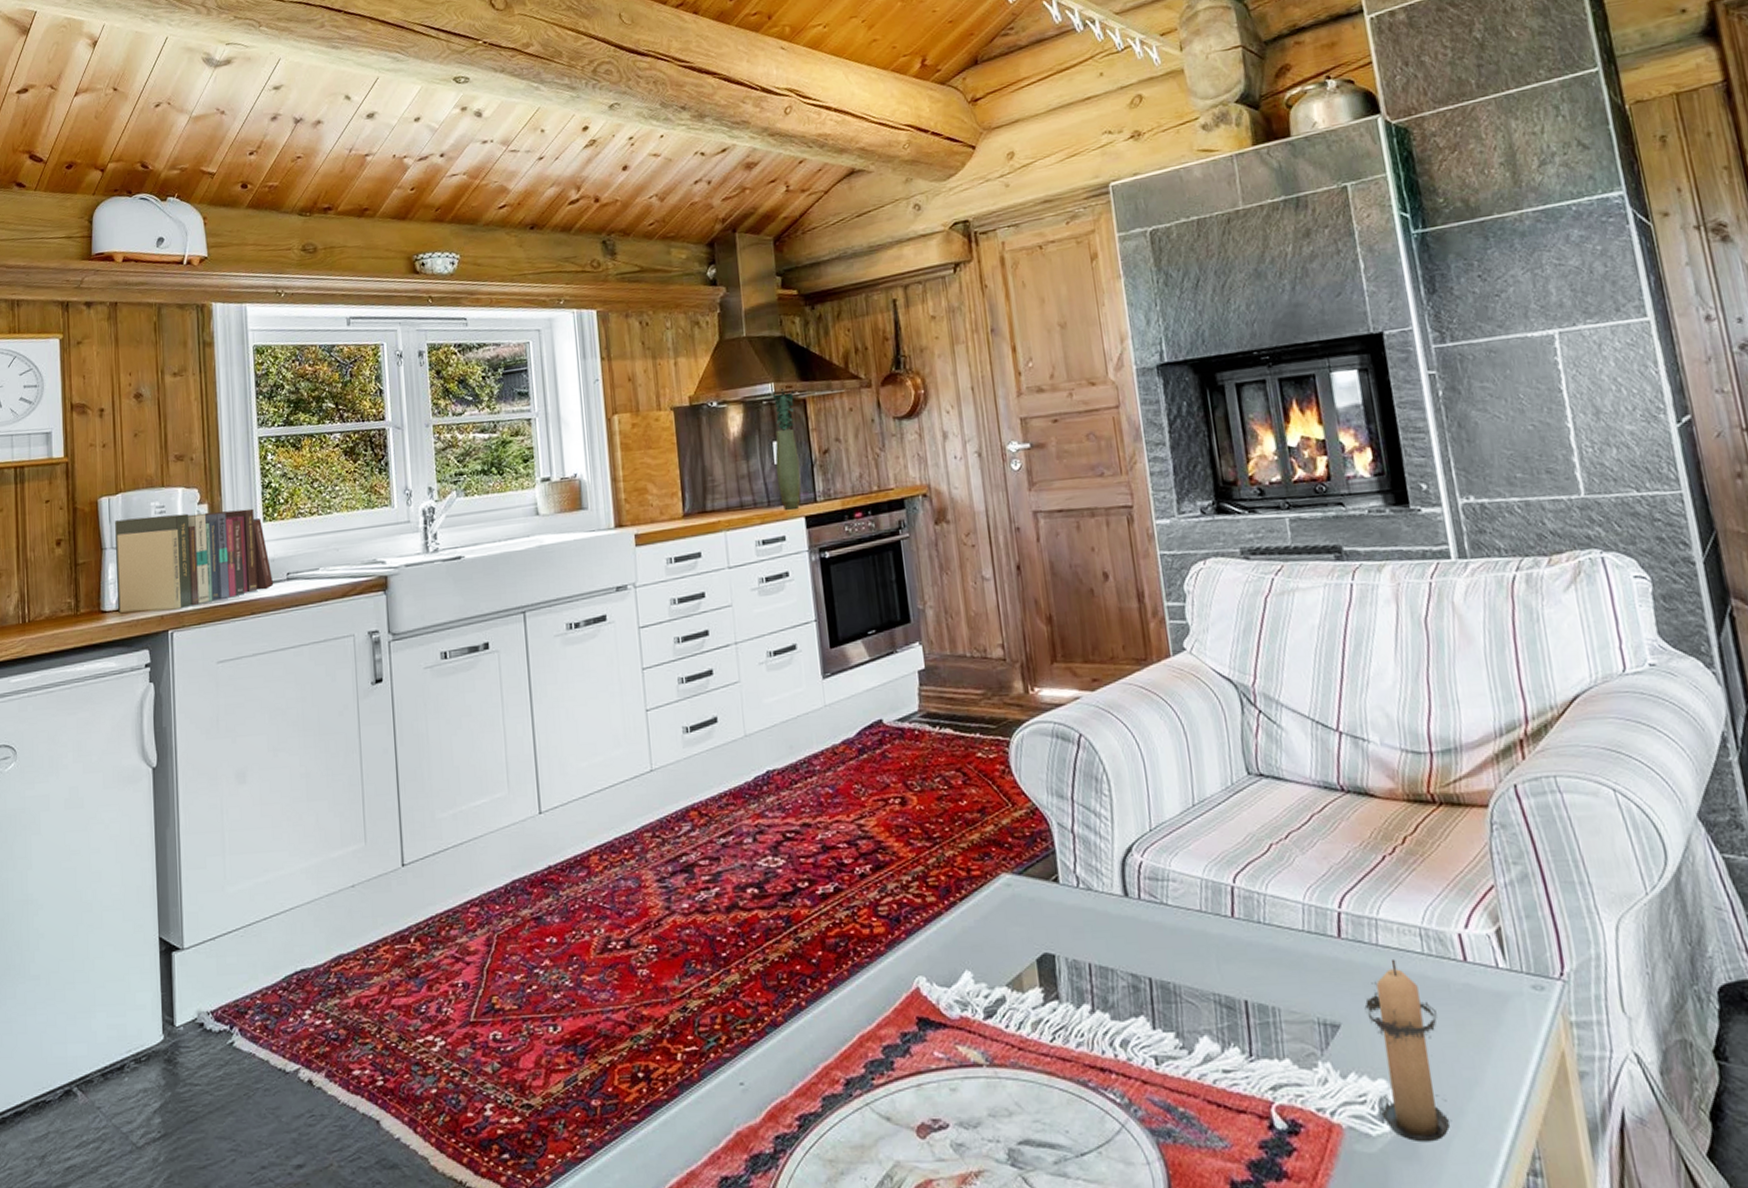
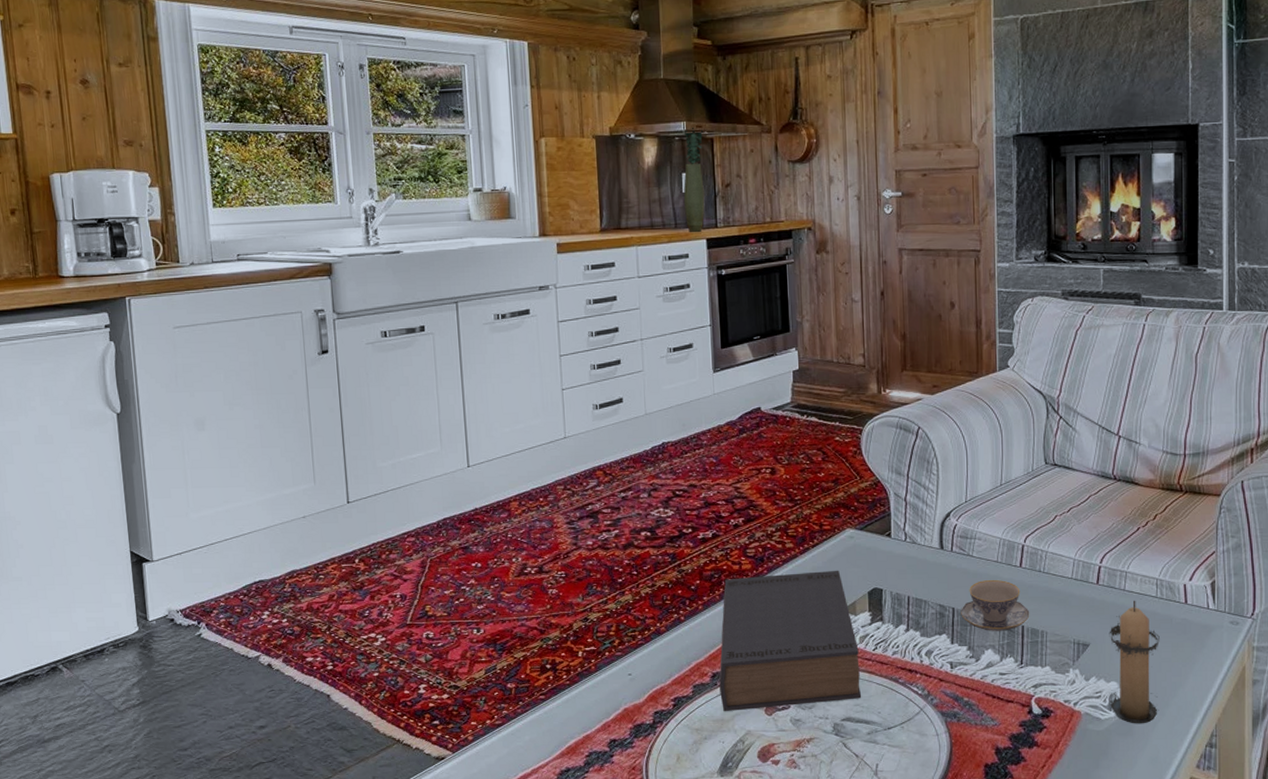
books: present [115,508,274,614] -> none [68,194,225,281]
book: none [852,930,1042,1135] -> present [719,570,862,712]
teacup: none [1160,936,1254,1010] -> present [961,580,1030,631]

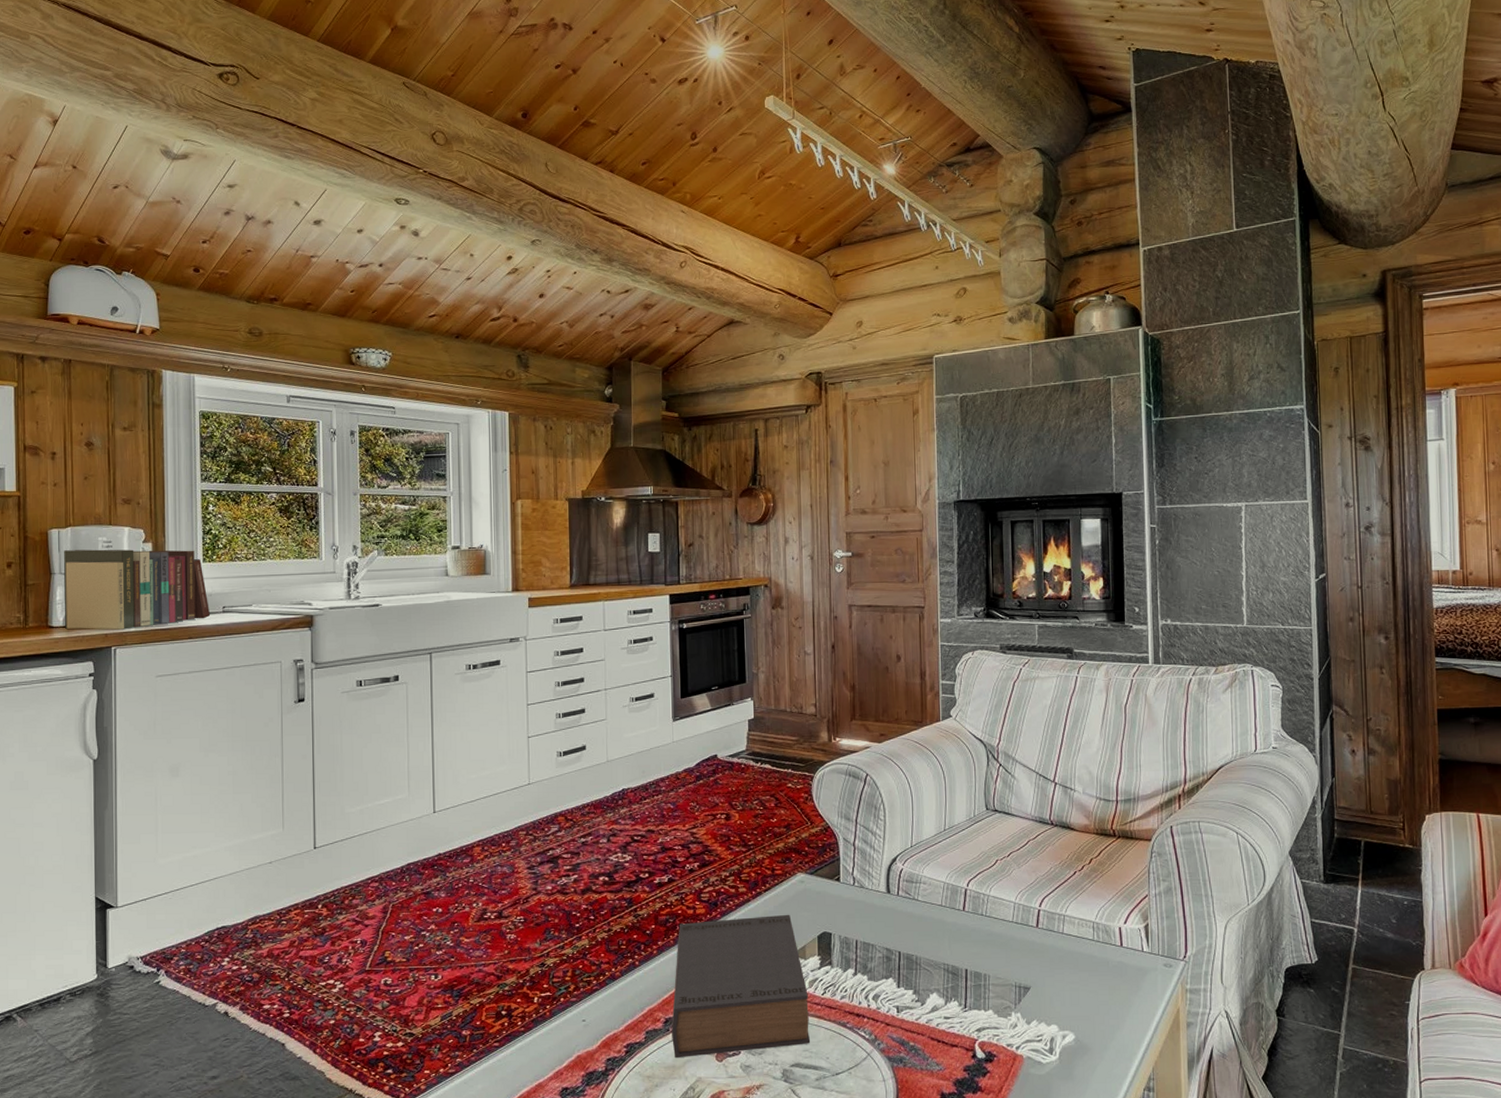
books: none [68,194,225,281] -> present [64,549,211,631]
vase: present [683,128,705,233] -> none [649,492,669,589]
teacup: present [961,580,1030,631] -> none [907,924,973,975]
candle: present [1109,600,1160,724] -> none [1049,943,1097,1068]

